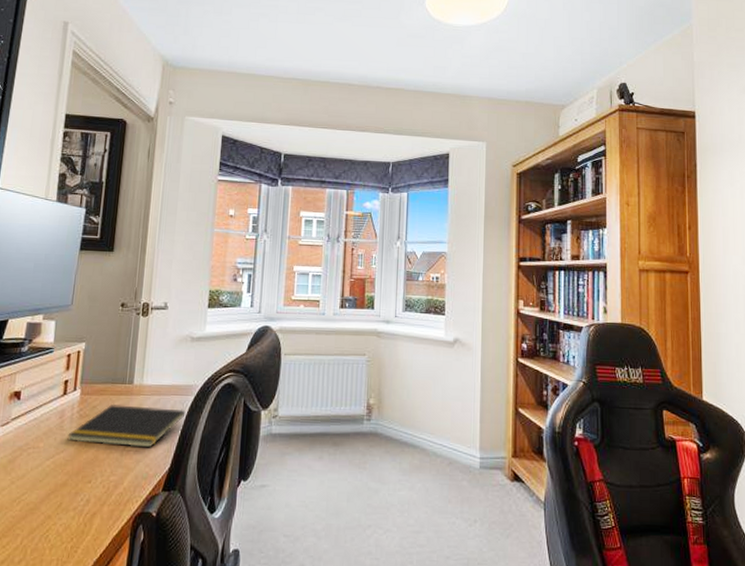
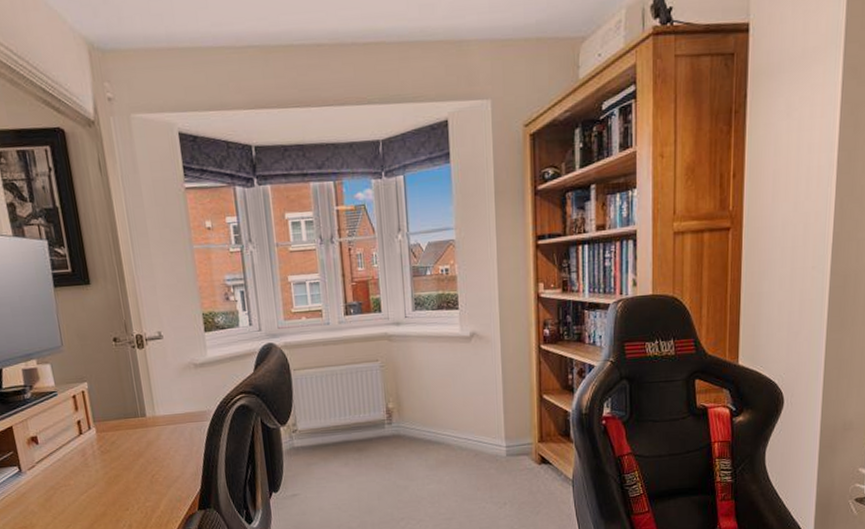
notepad: present [67,403,186,448] -> none [94,434,205,477]

